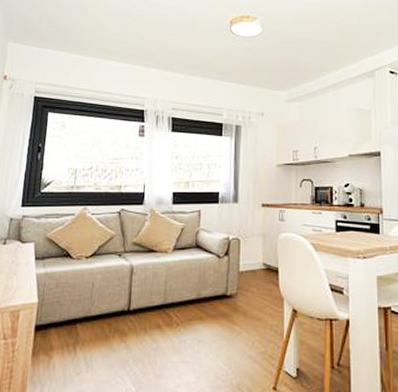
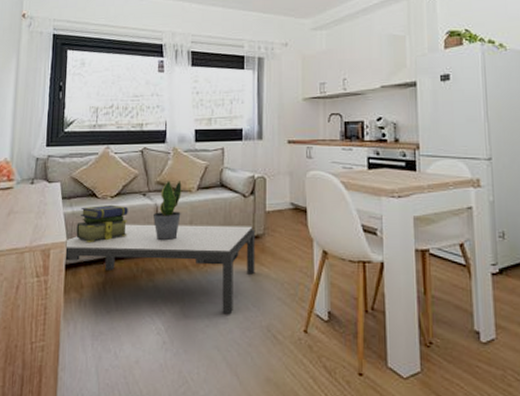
coffee table: none [35,284,229,373] -> present [65,224,256,314]
stack of books: none [48,265,103,304] -> present [76,204,128,243]
potted plant: none [128,241,158,301] -> present [153,181,182,241]

